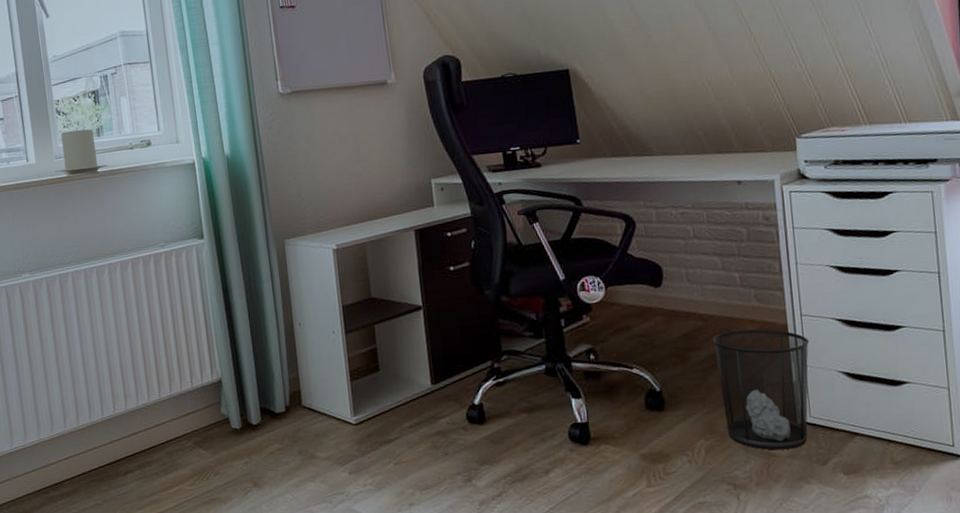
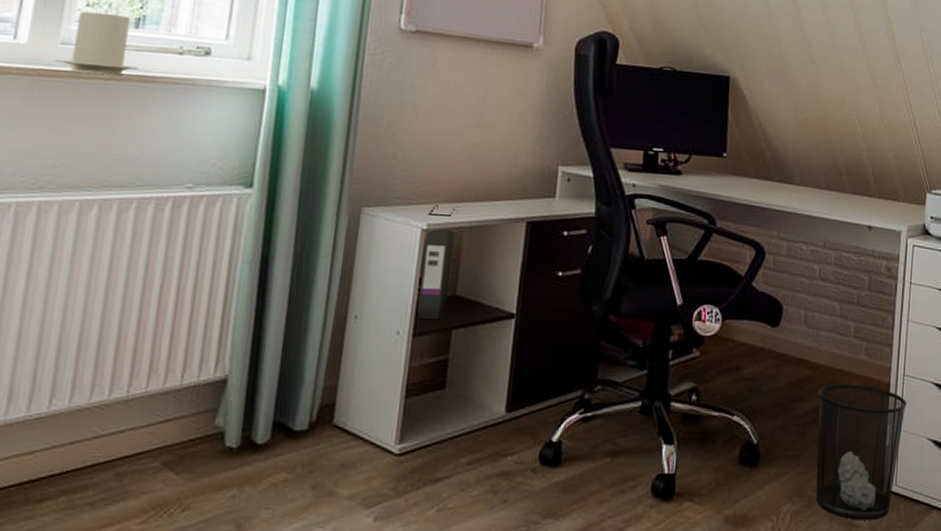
binder: none [335,227,366,321] -> present [416,204,458,321]

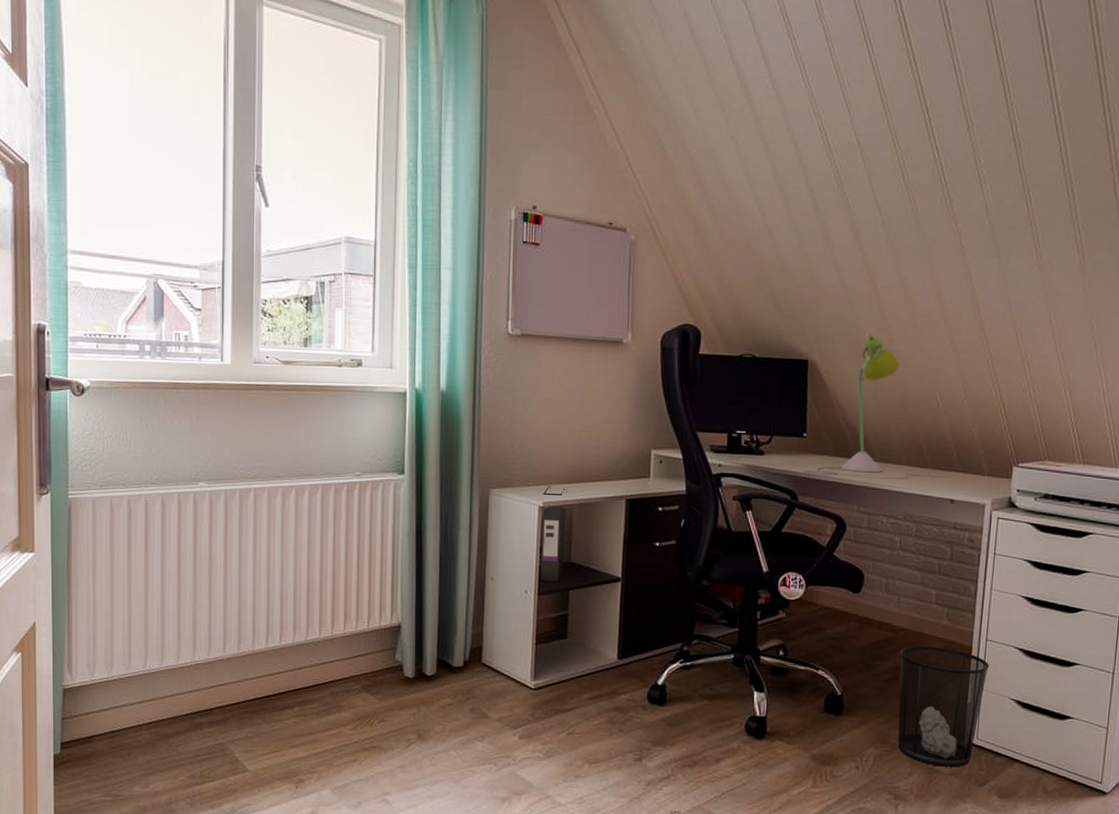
candle: present [54,10,139,75] -> none [251,335,311,386]
desk lamp: none [722,52,867,204] -> present [803,332,949,479]

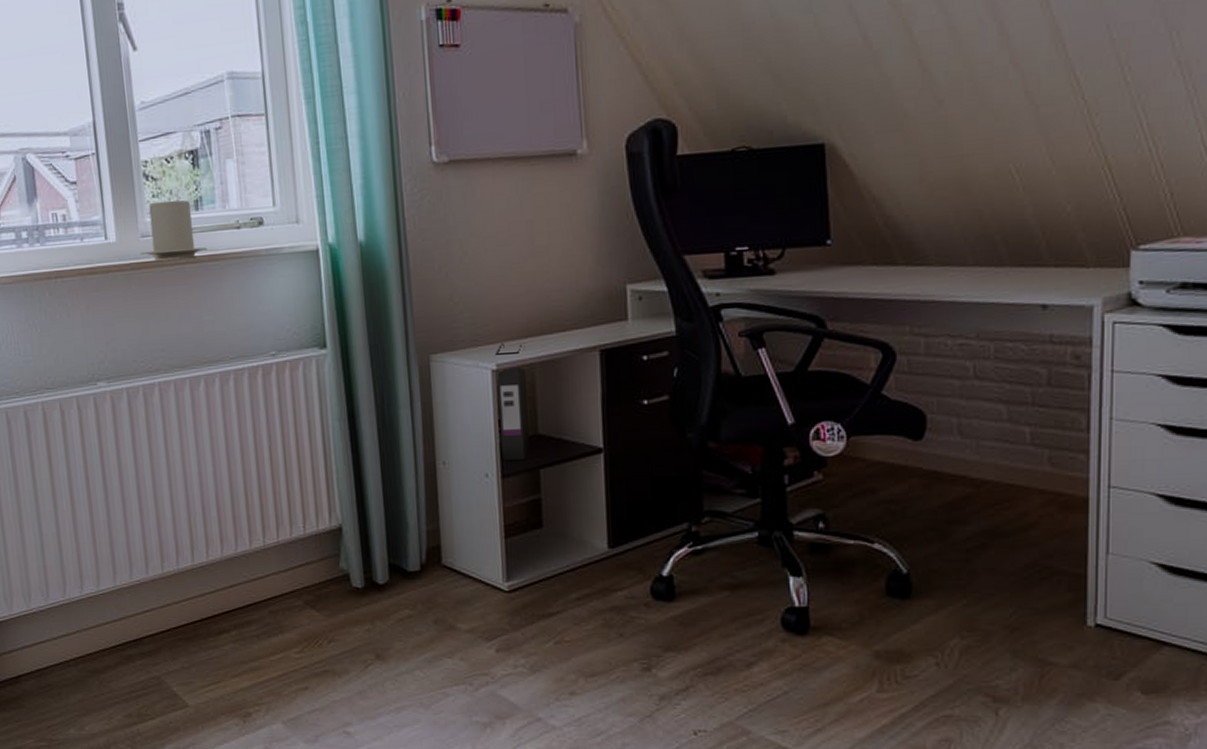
candle: none [251,335,311,386] -> present [140,200,207,261]
desk lamp: present [803,332,949,479] -> none [830,96,1038,292]
waste bin: present [897,645,989,768] -> none [984,501,1115,657]

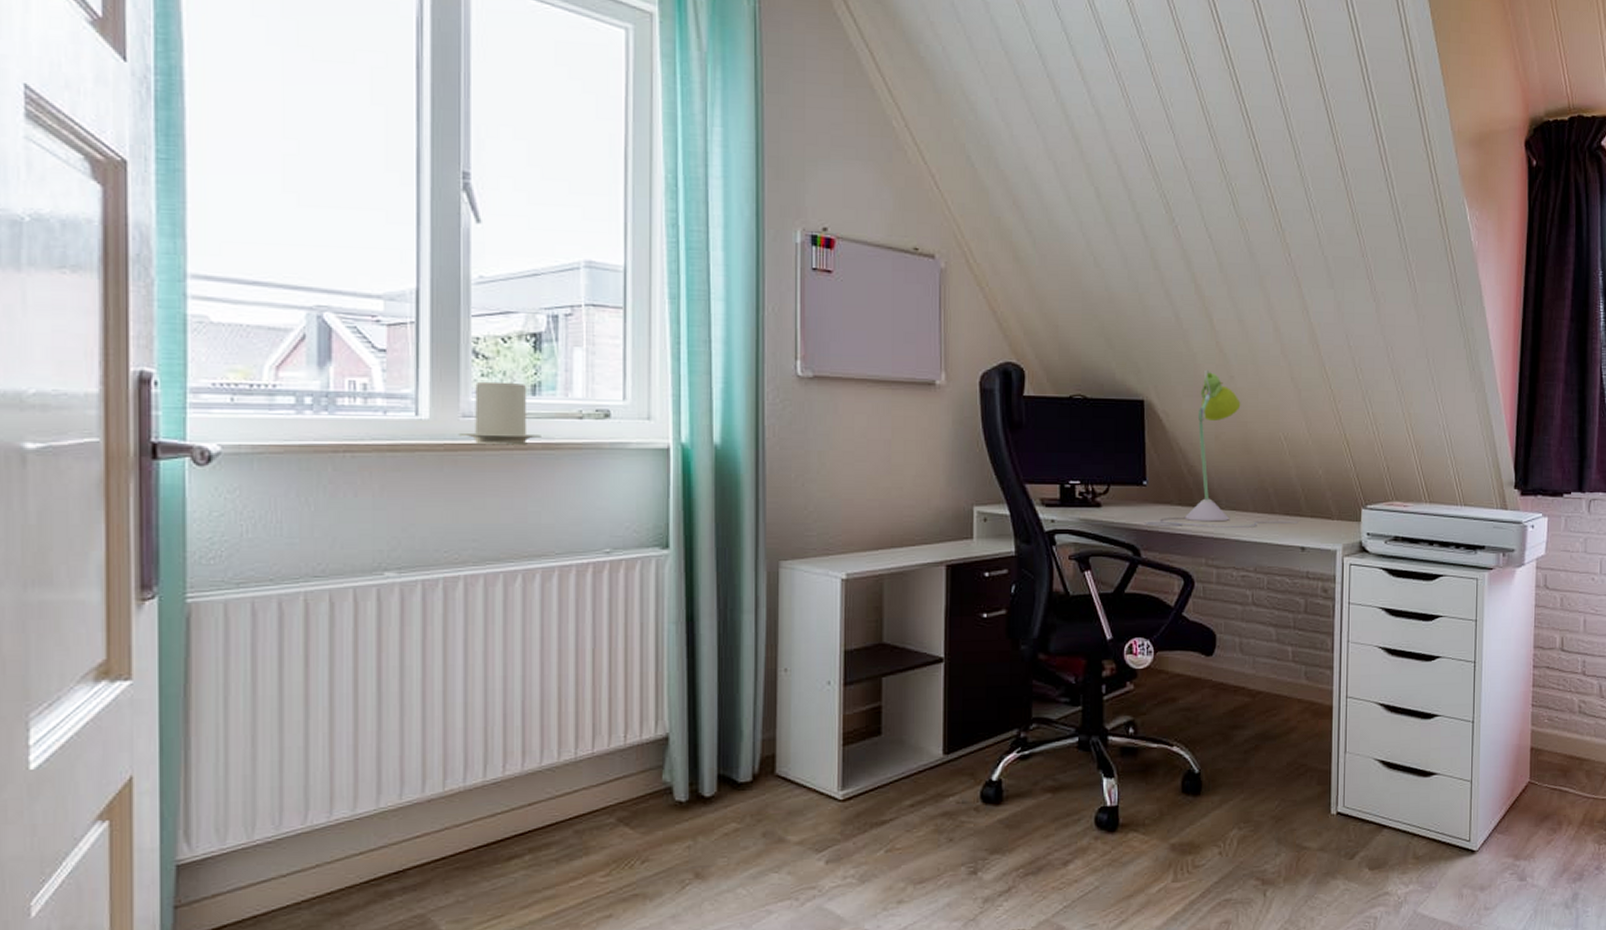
binder: present [495,342,530,462] -> none [846,553,875,669]
desk lamp: none [830,96,1038,292] -> present [1145,369,1298,528]

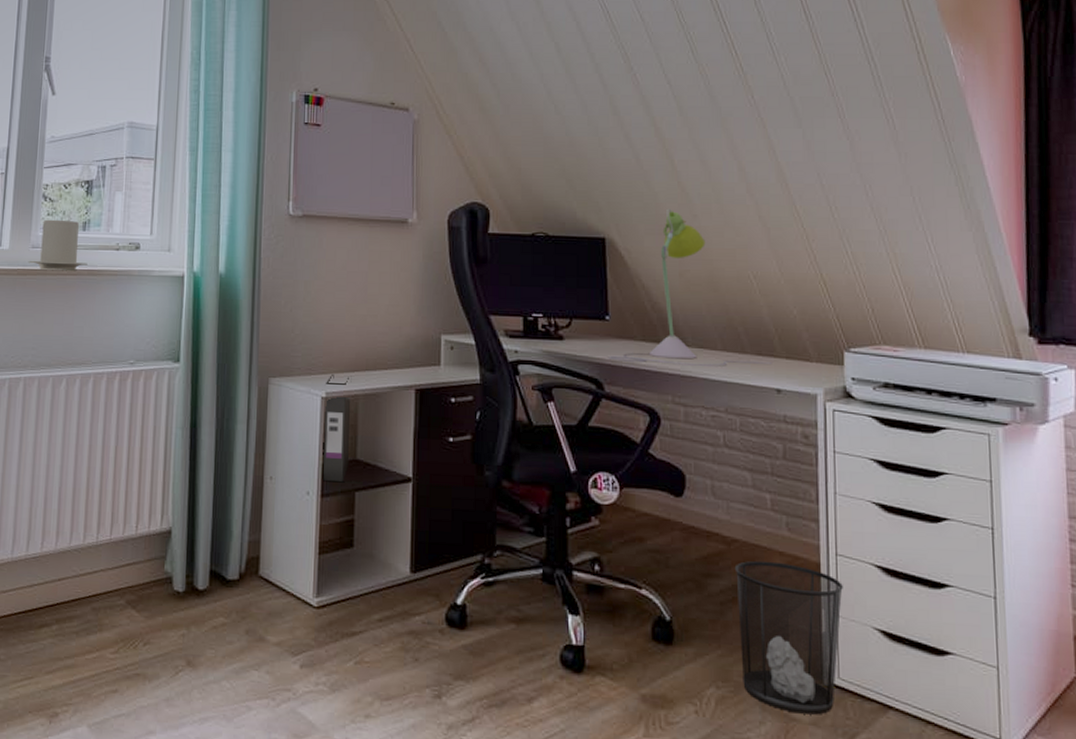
binder: none [846,553,875,669] -> present [323,373,352,483]
waste bin: none [1258,708,1351,842] -> present [734,560,843,715]

